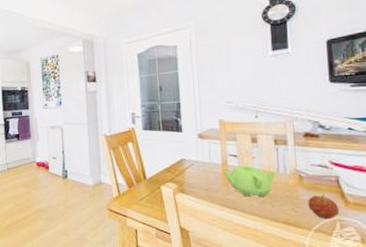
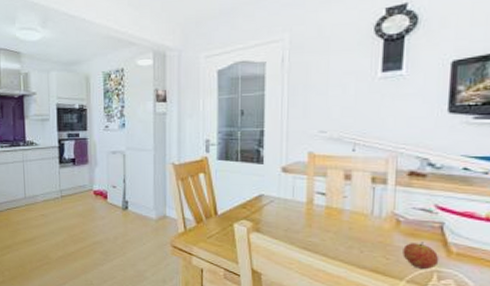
teapot: present [223,165,276,198] -> none [307,205,369,242]

